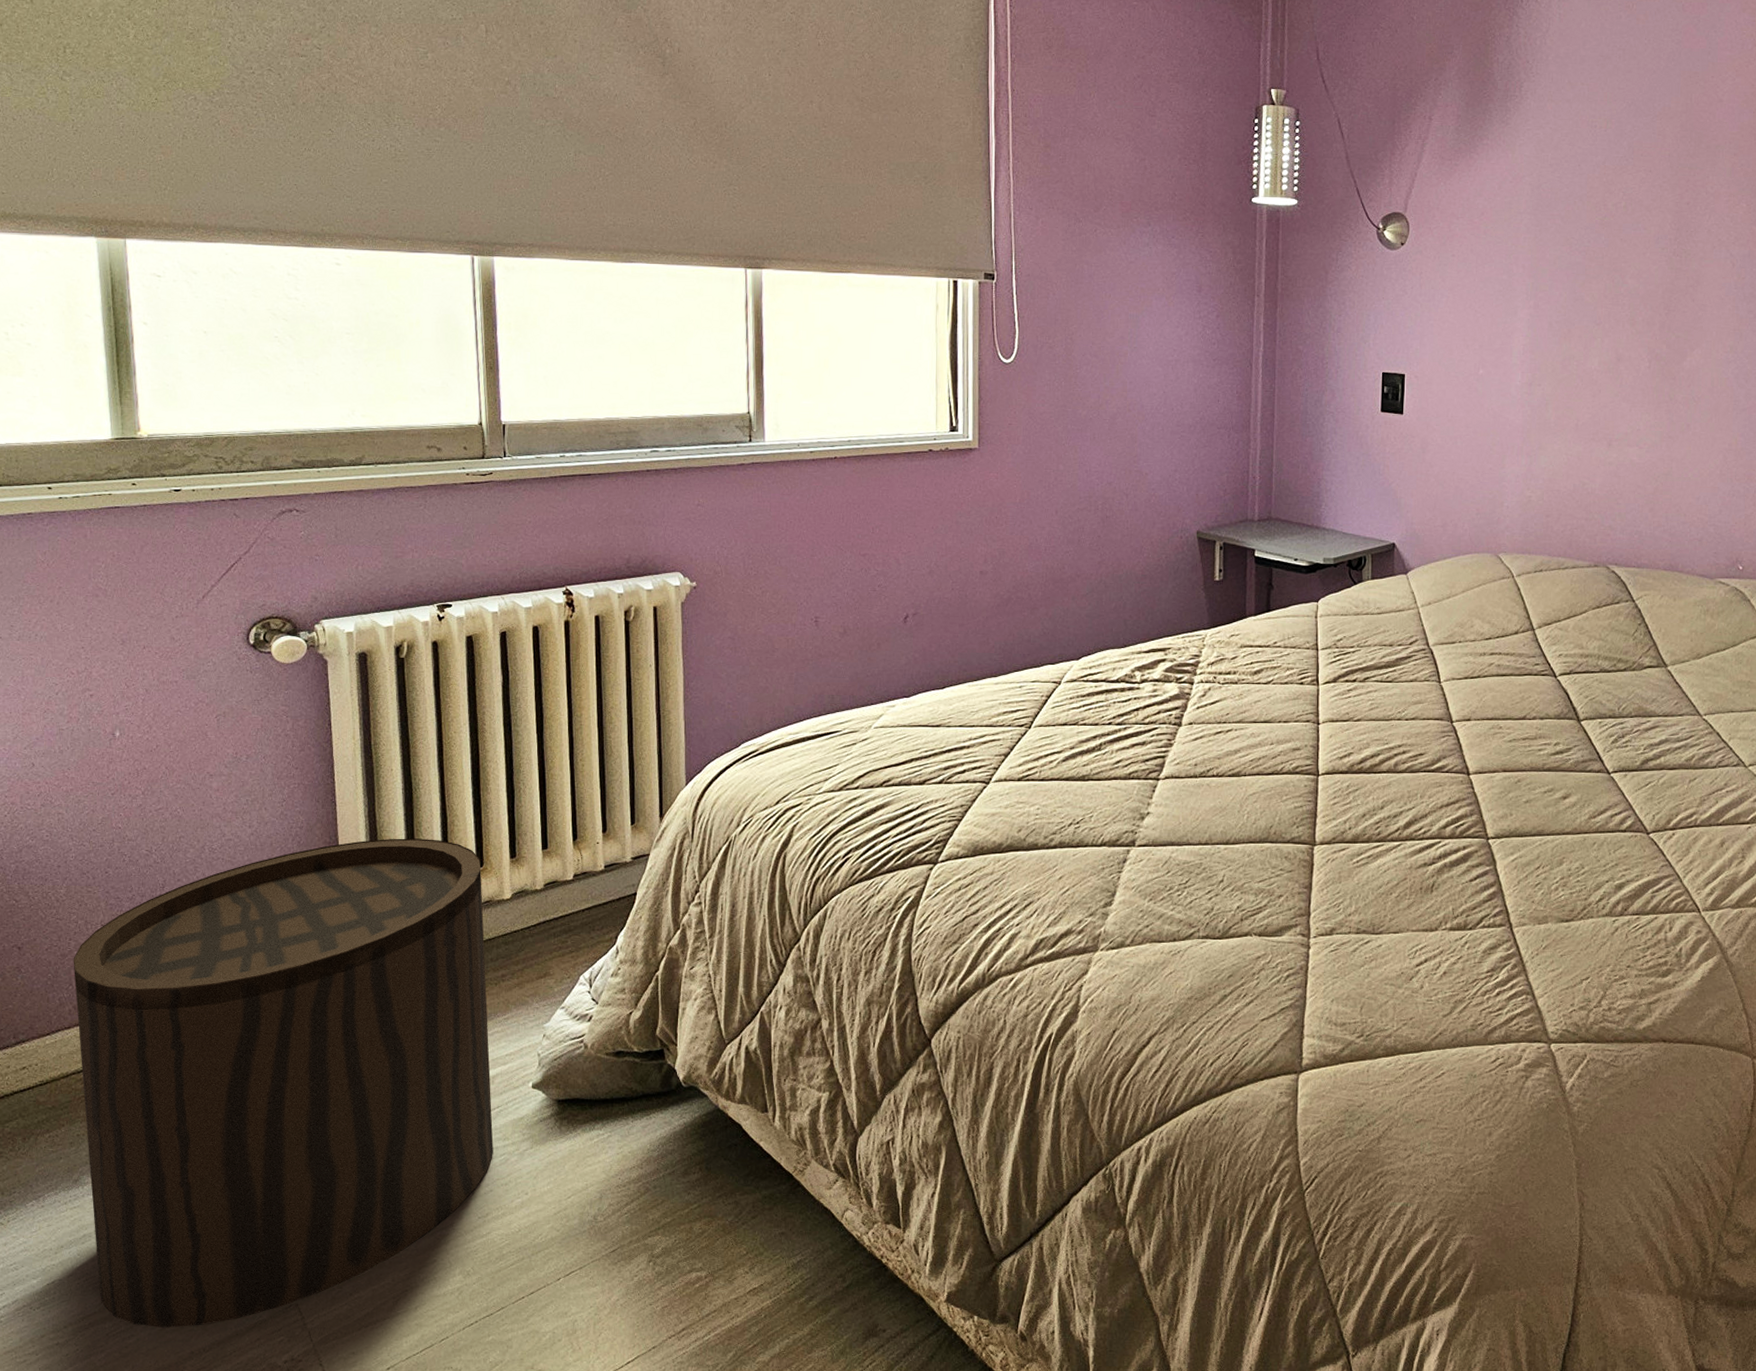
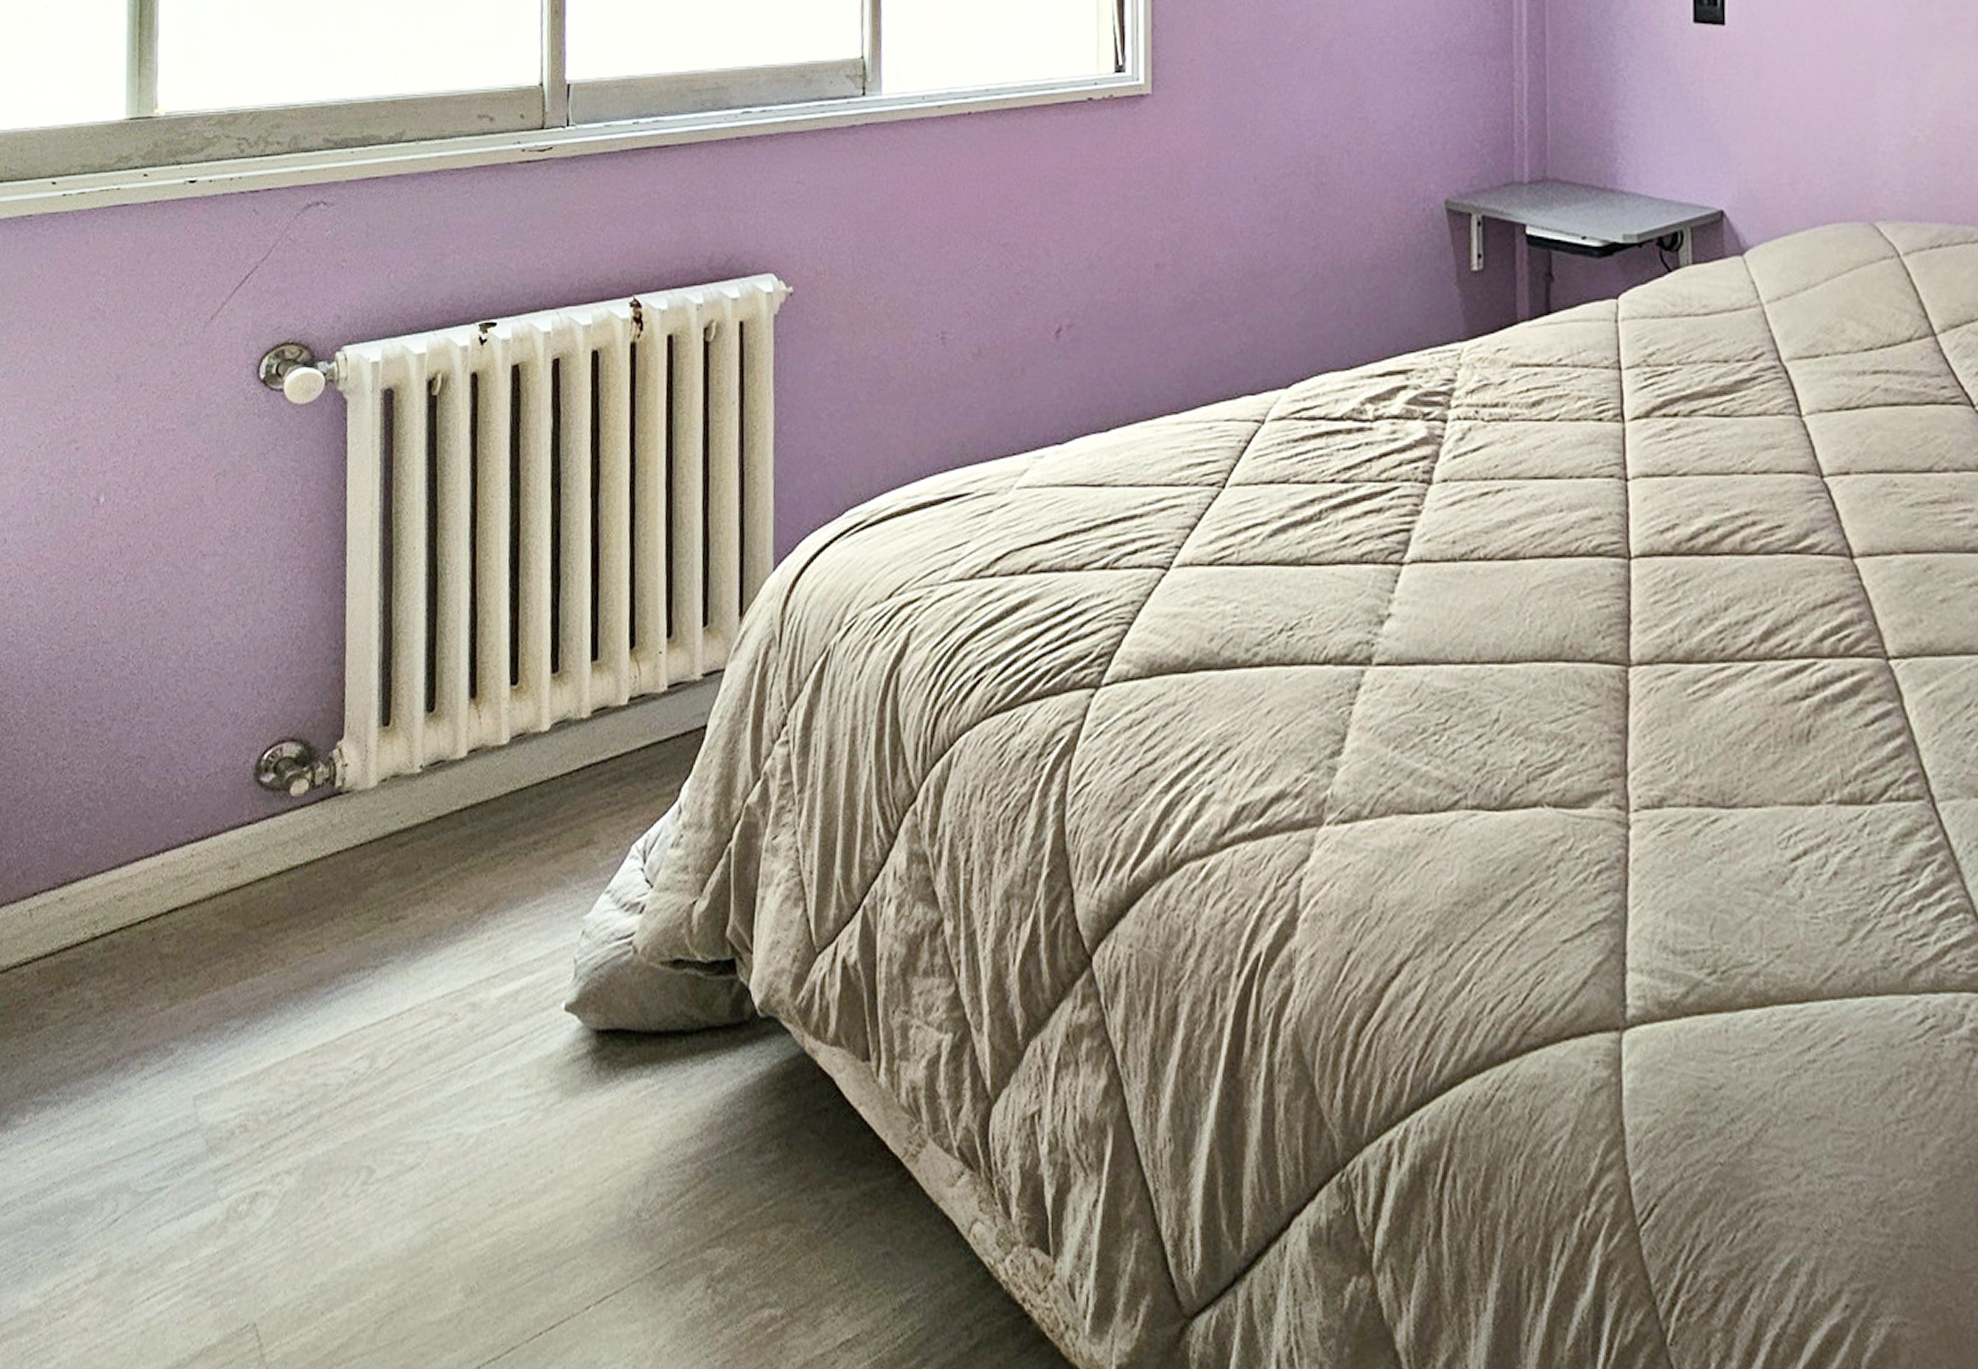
stool: present [73,838,494,1328] -> none [18,643,516,1349]

